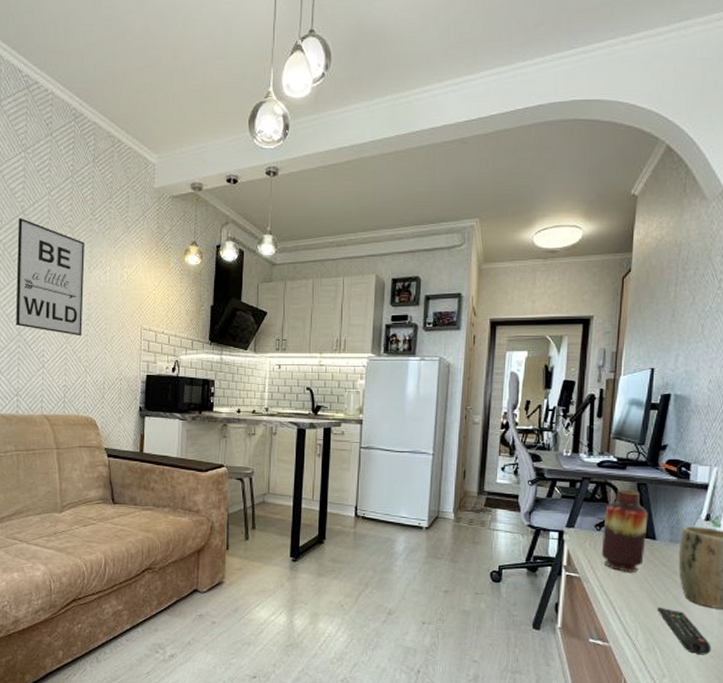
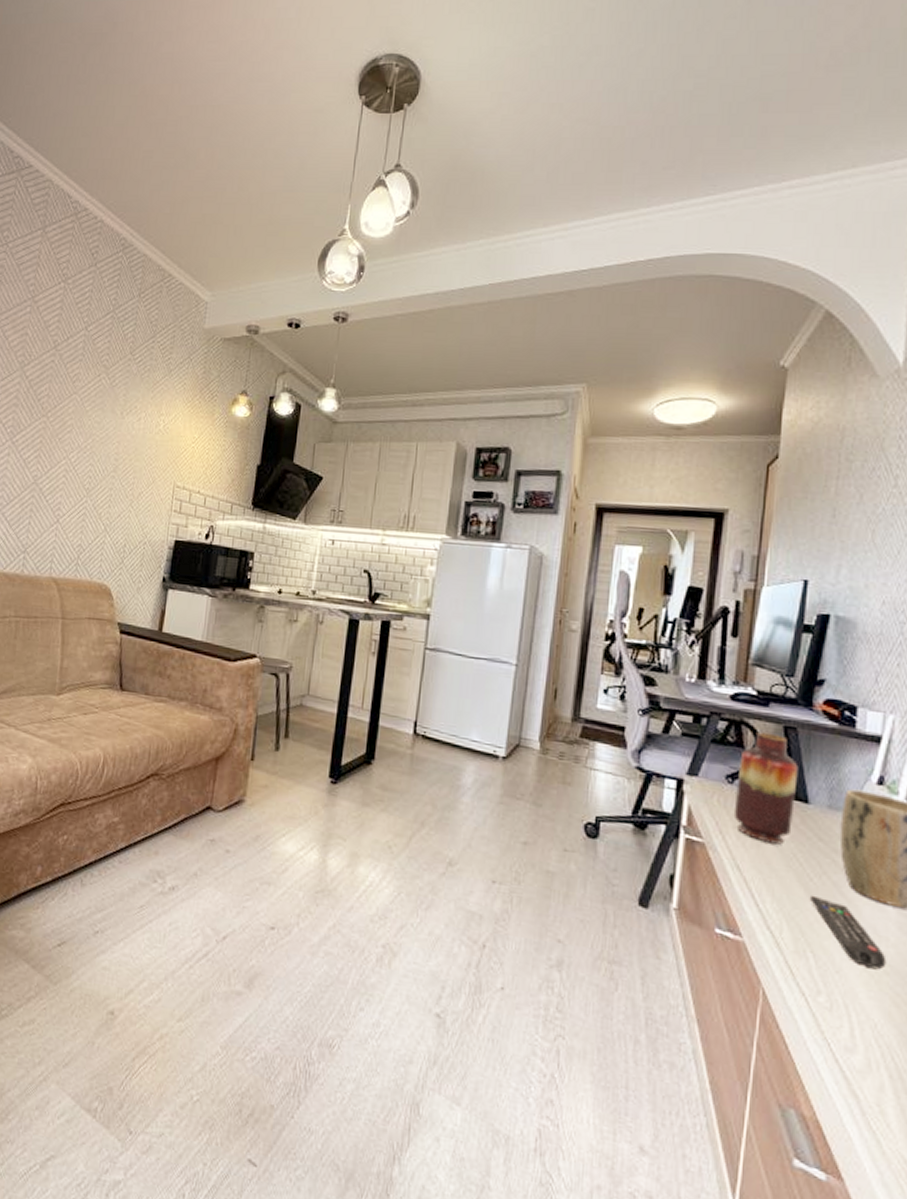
wall art: present [16,218,85,337] -> none [32,353,120,490]

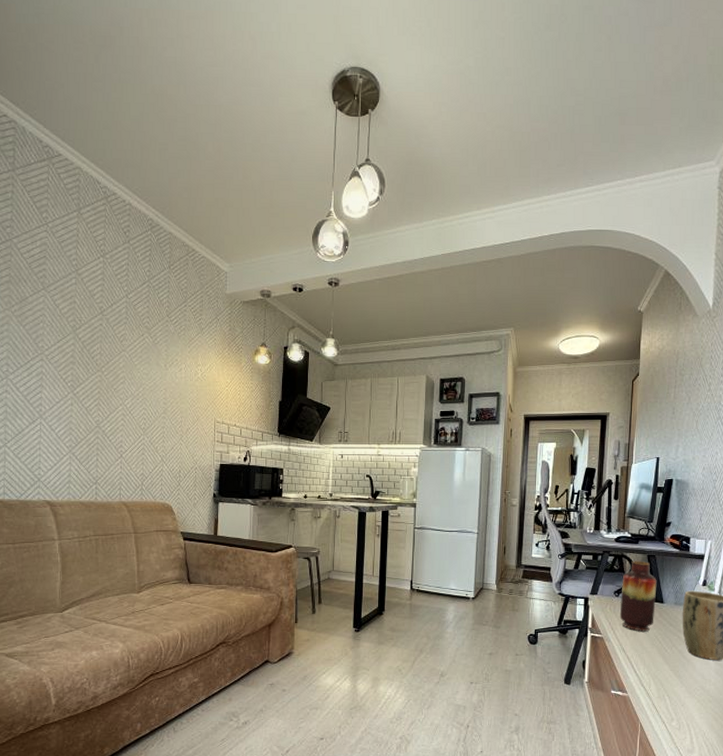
remote control: present [809,895,887,970] -> none [665,660,710,700]

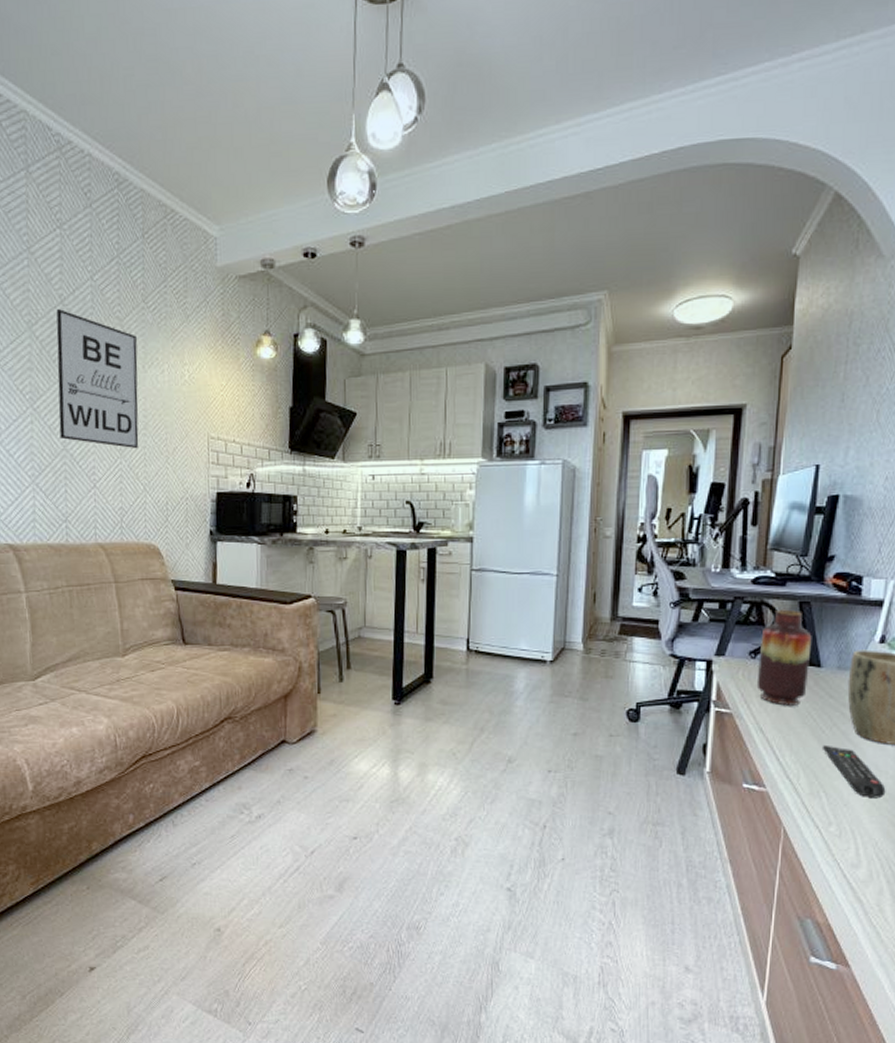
wall art: none [94,318,161,429] -> present [56,309,139,449]
remote control: none [665,660,710,700] -> present [821,744,886,799]

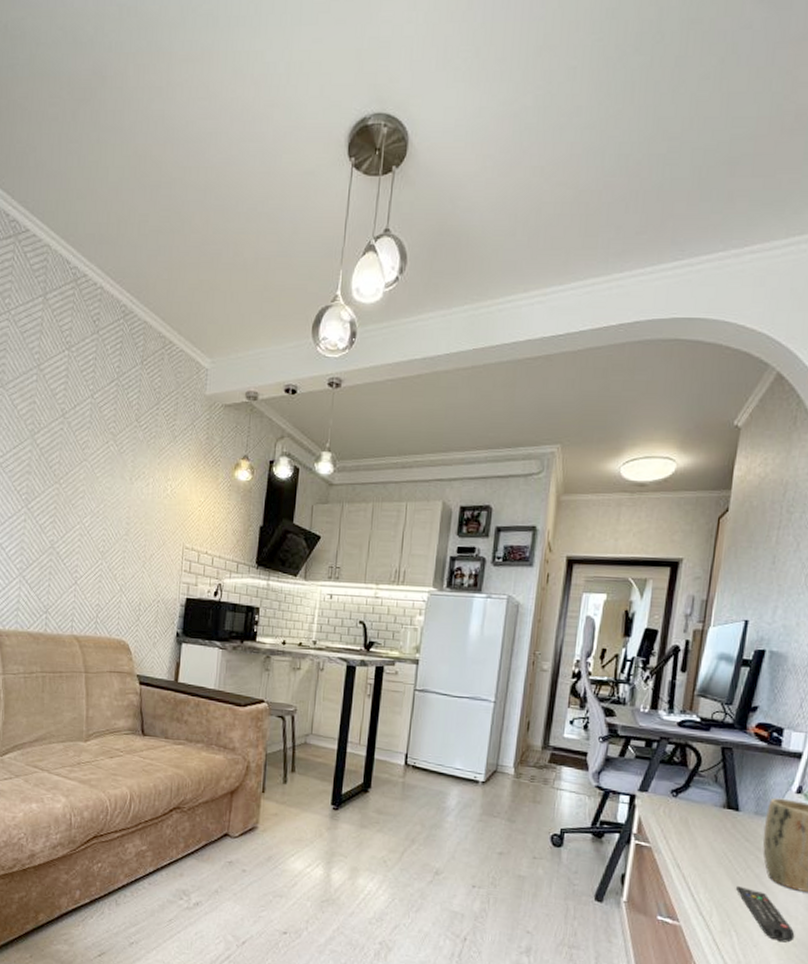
wall art: present [56,309,139,449] -> none [49,421,127,553]
vase: present [756,609,812,706] -> none [676,752,732,846]

